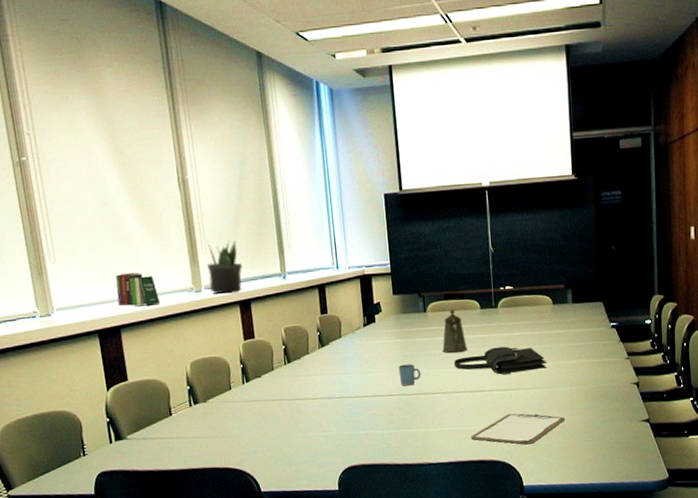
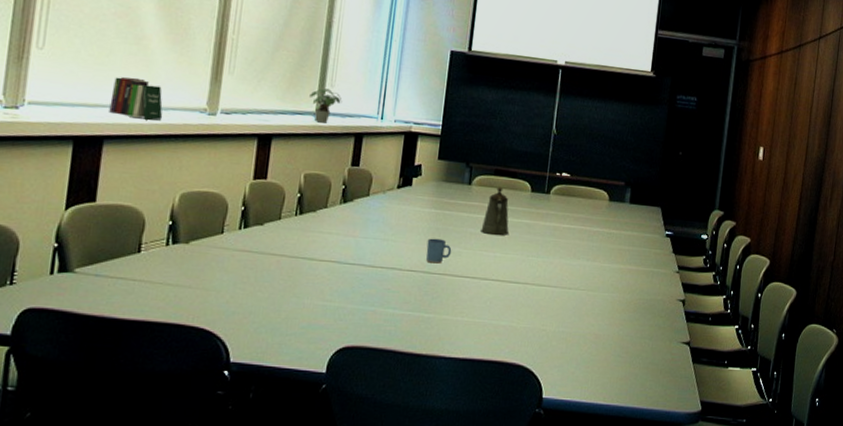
planter: present [206,240,242,295] -> none [228,59,272,125]
potted plant: none [272,250,301,282] -> present [309,88,343,124]
handbag: present [453,346,547,375] -> none [490,236,592,269]
clipboard: present [470,413,565,445] -> none [493,312,602,351]

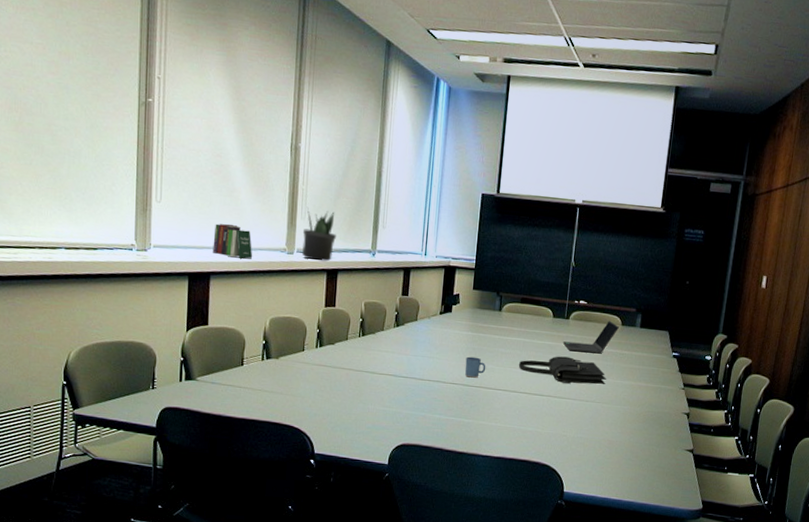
planter: none [228,59,272,125] -> present [302,206,336,262]
potted plant: present [309,88,343,124] -> none [366,229,393,260]
coffee pot: present [481,187,509,235] -> none [510,313,534,355]
handbag: none [490,236,592,269] -> present [518,356,606,385]
laptop: none [542,196,606,233] -> present [562,321,619,354]

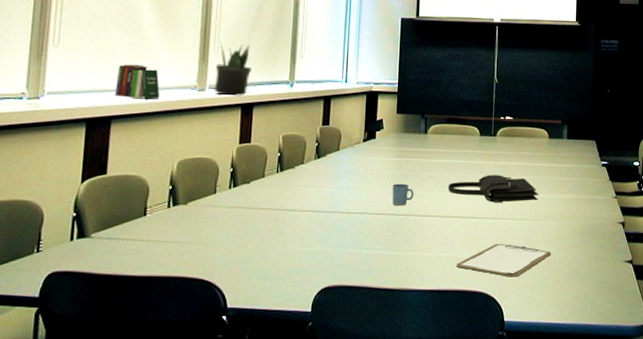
clipboard: none [521,421,614,454] -> present [456,243,552,277]
laptop: present [562,321,619,354] -> none [491,135,546,169]

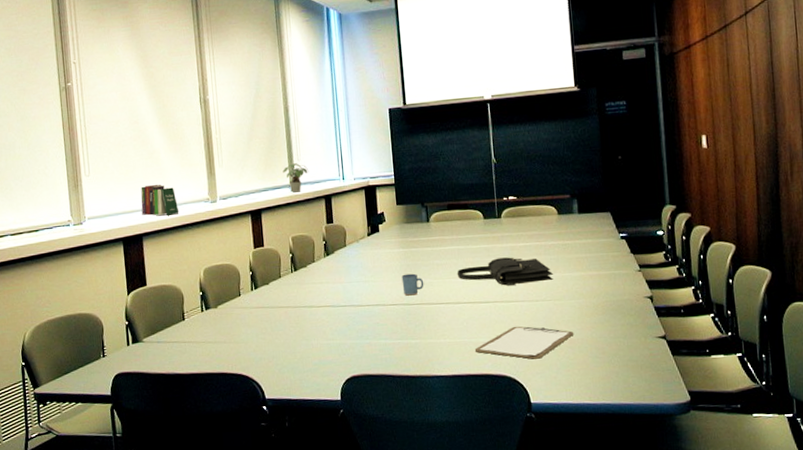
planter: present [215,41,251,96] -> none [222,154,255,205]
potted plant: none [283,60,312,90] -> present [283,163,309,193]

